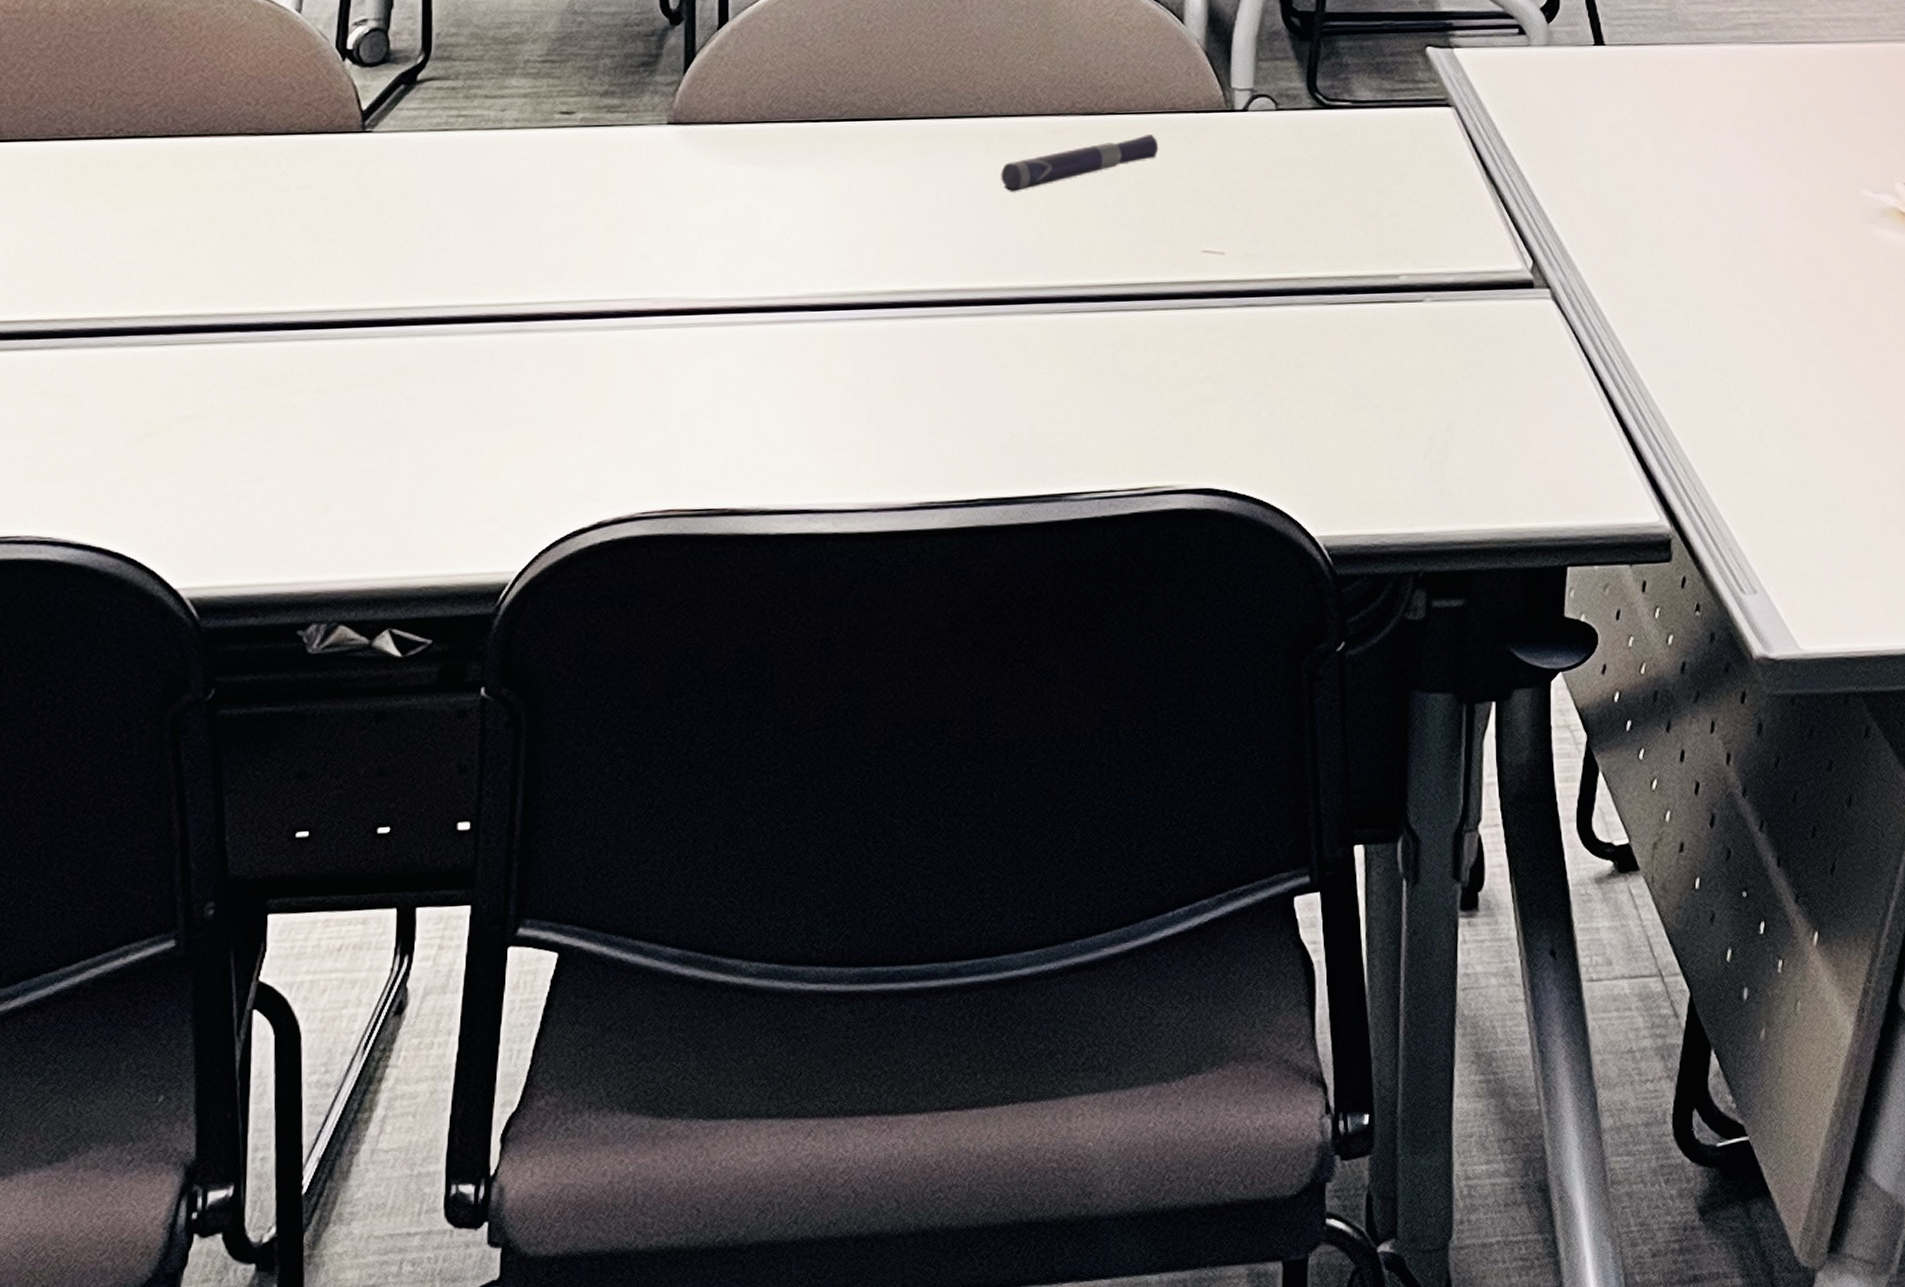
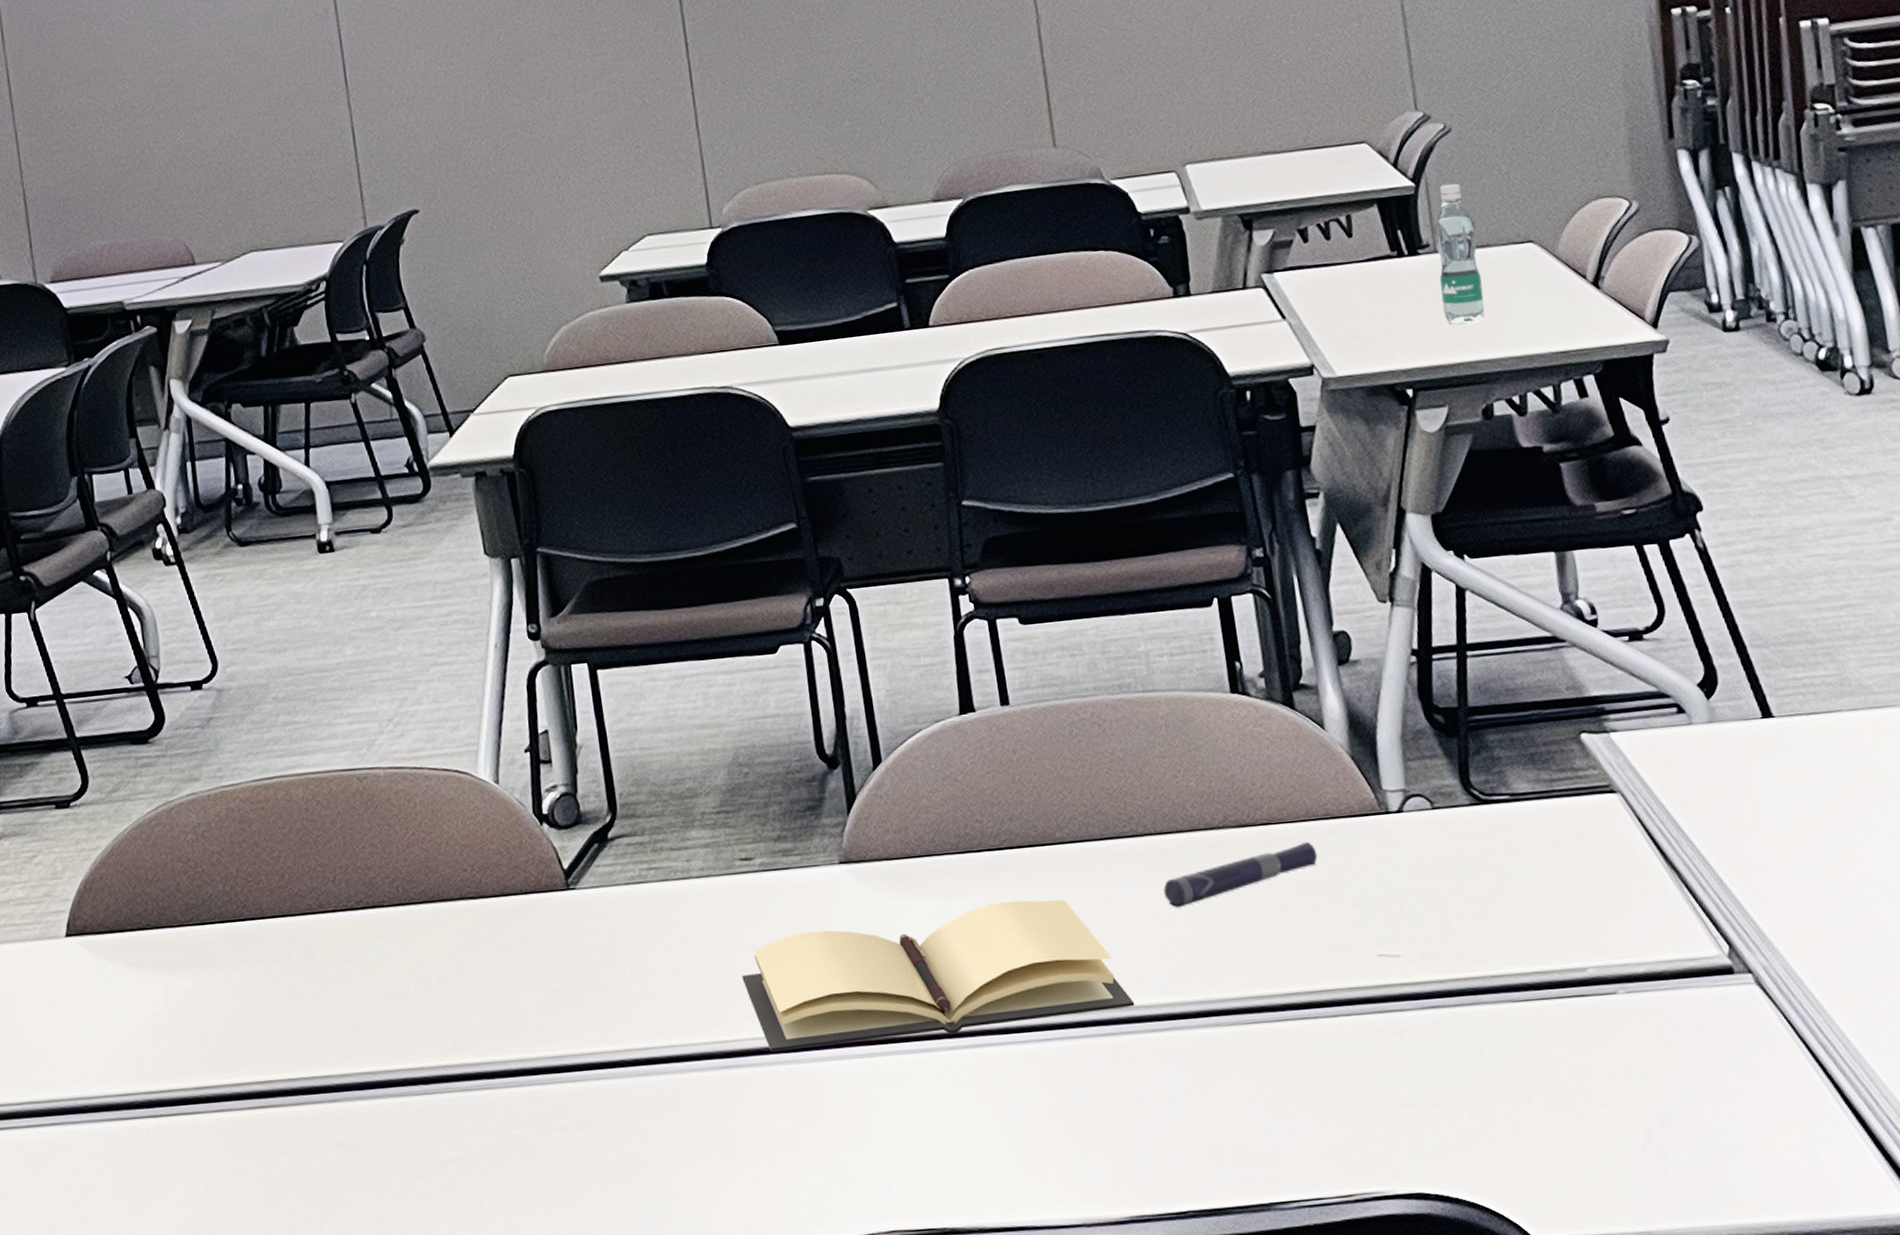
book: none [544,175,955,318] -> present [742,899,1135,1052]

